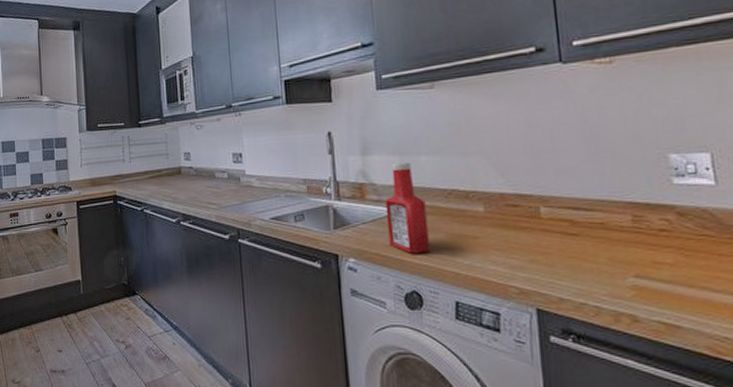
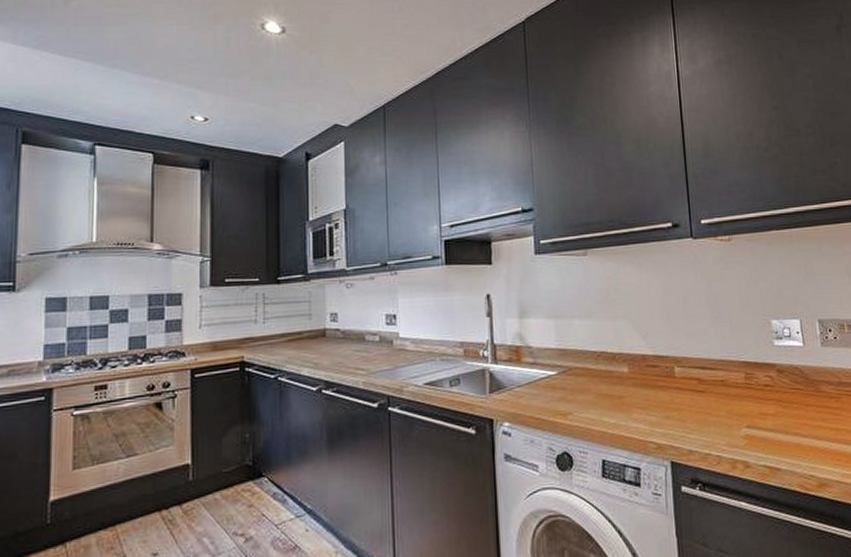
ketchup bottle: present [385,162,430,254] -> none [540,325,580,415]

